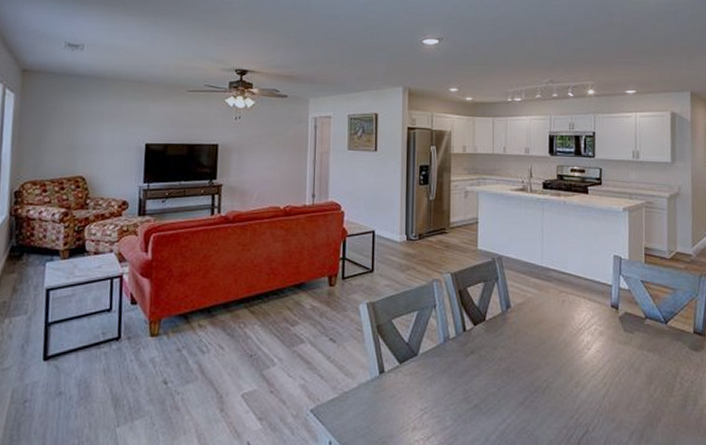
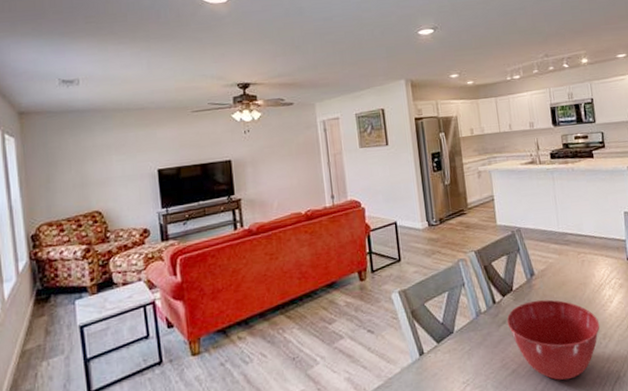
mixing bowl: none [475,334,574,425] -> present [506,299,600,381]

